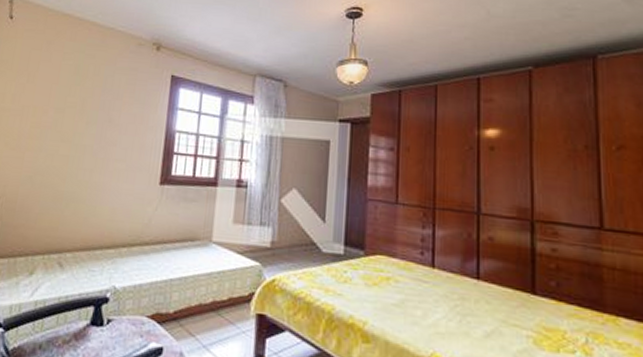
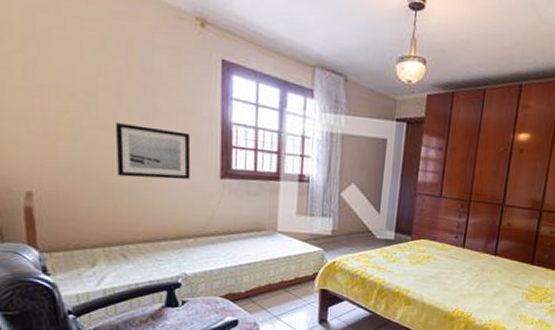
wall art: none [68,135,137,186] -> present [116,123,191,180]

